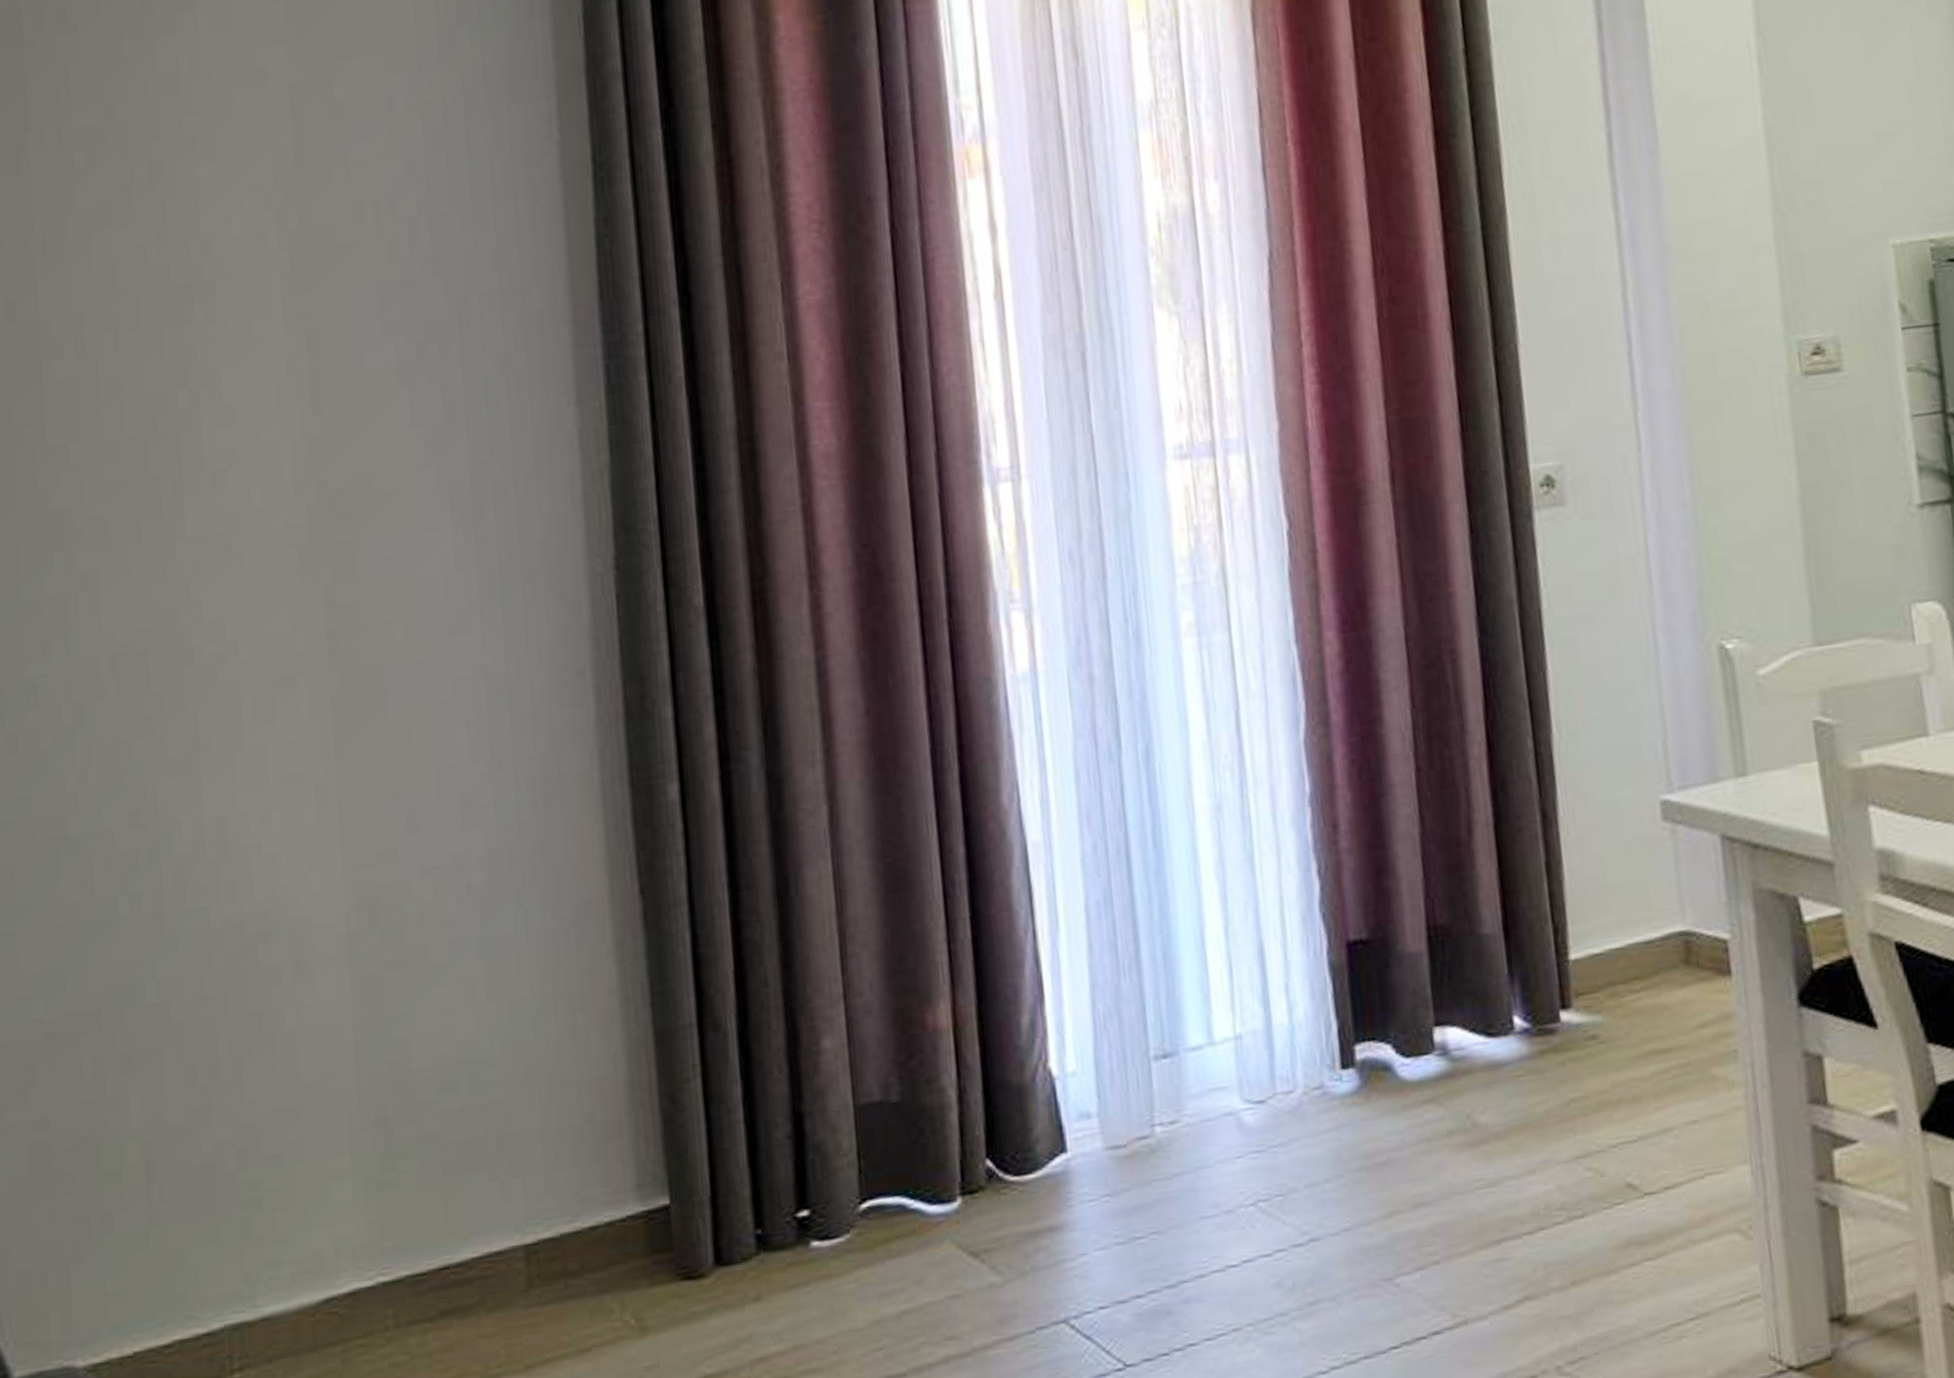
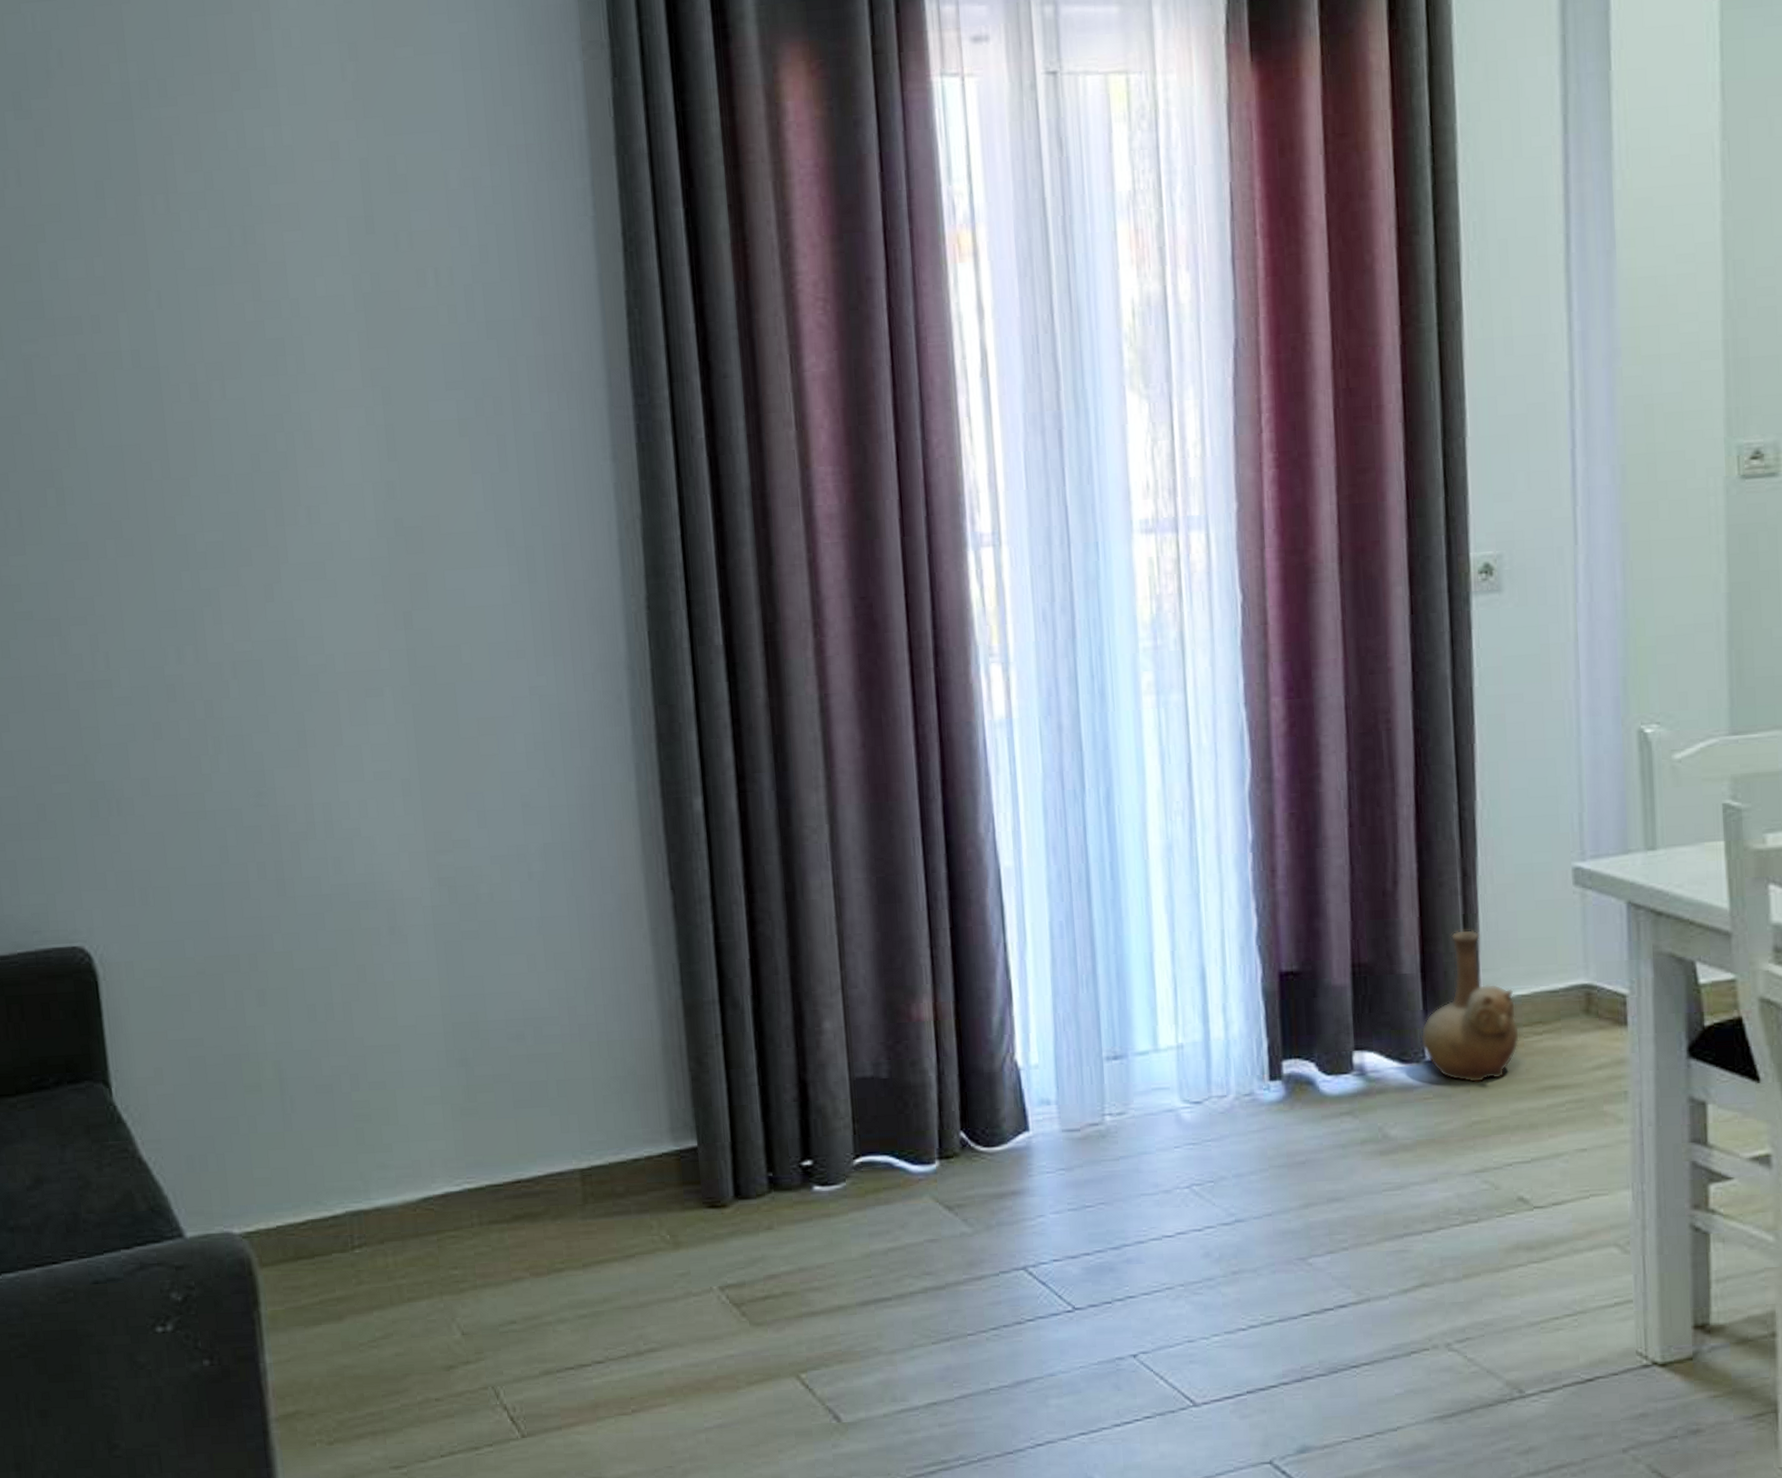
vase: none [1507,878,1616,1054] -> present [1421,929,1520,1083]

